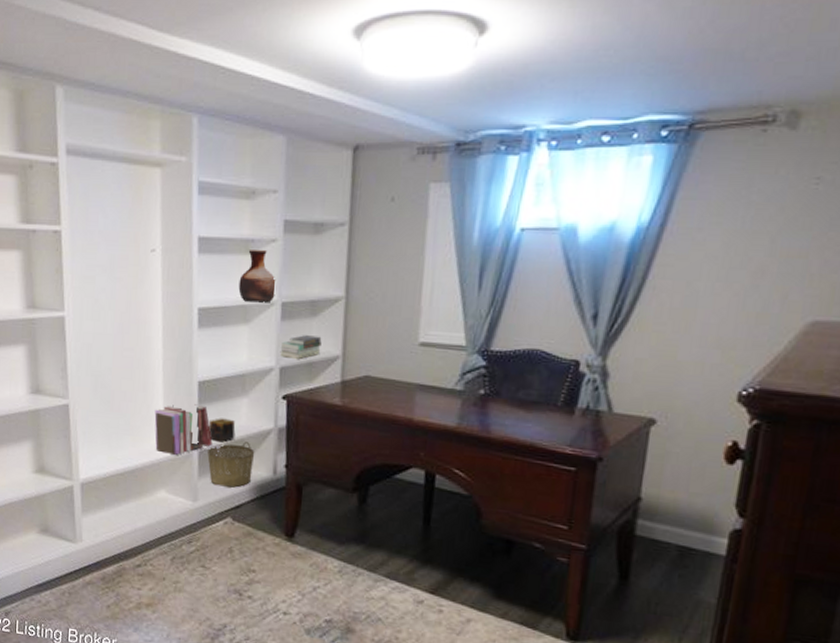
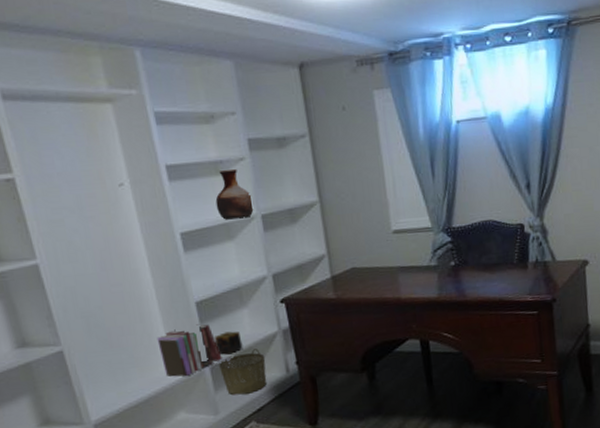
books: present [279,335,322,359] -> none [267,240,307,265]

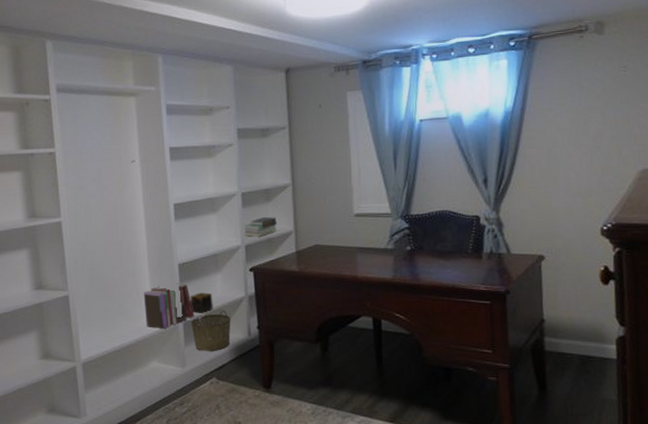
vase: present [215,168,254,220] -> none [205,152,237,195]
books: none [267,240,307,265] -> present [242,217,277,237]

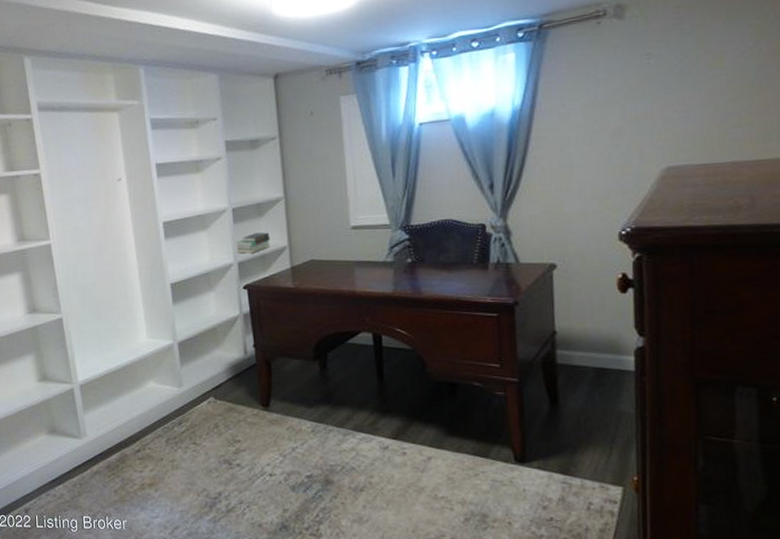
books: present [143,283,195,330] -> none [136,303,189,350]
candle: present [190,292,213,313] -> none [183,312,208,333]
basket: present [191,310,231,351] -> none [186,329,227,371]

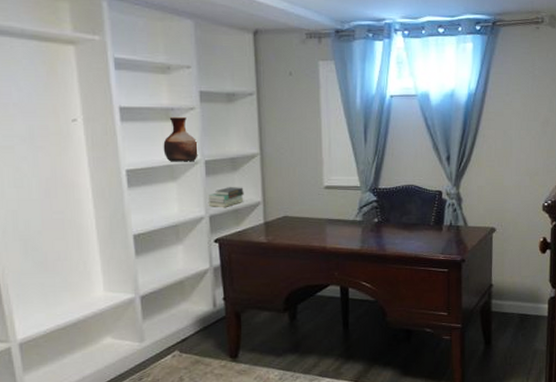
vase: none [194,167,227,212] -> present [163,116,199,162]

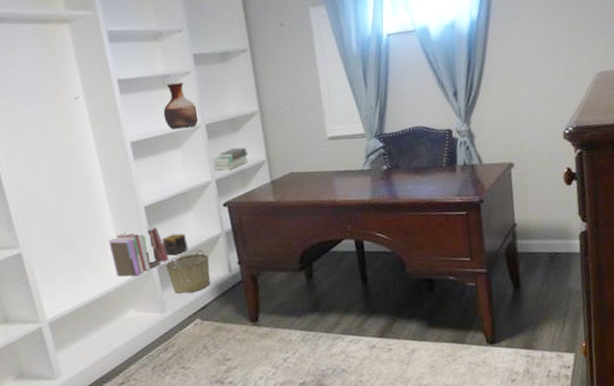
books: none [92,255,153,304] -> present [108,227,169,277]
candle: none [147,265,175,286] -> present [161,233,189,256]
basket: none [149,283,195,325] -> present [166,250,211,294]

